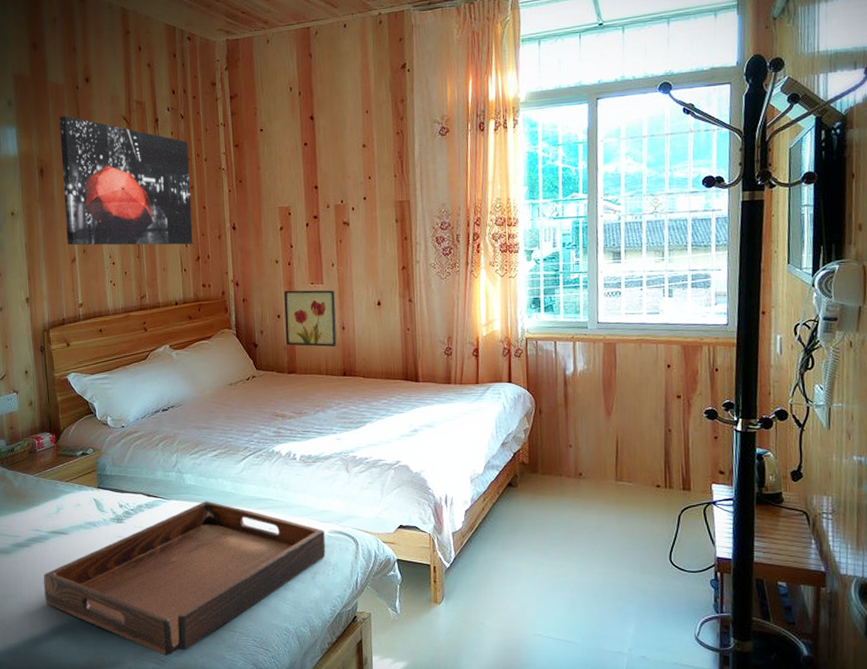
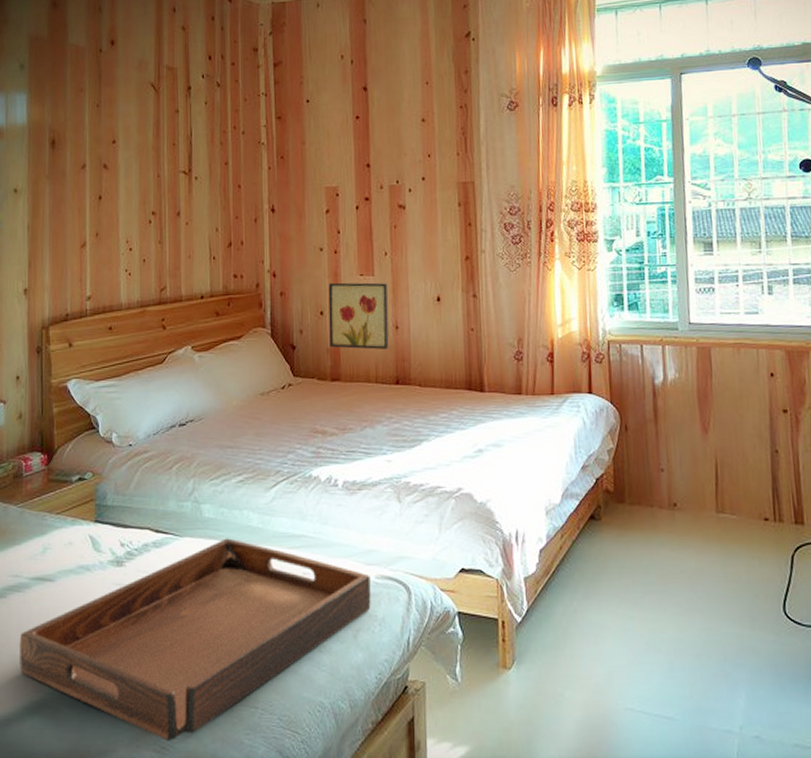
wall art: present [60,115,193,246] -> none [77,81,225,229]

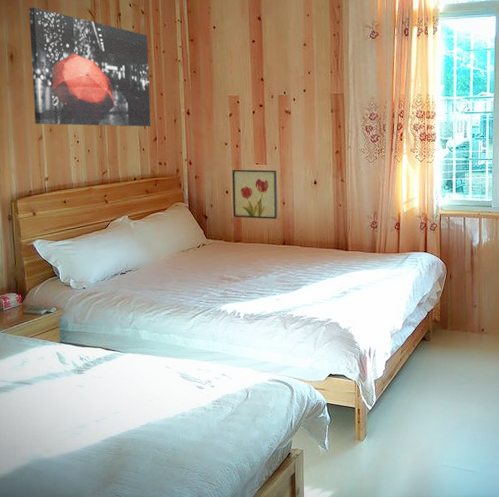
serving tray: present [19,538,371,741] -> none [8,354,265,491]
wall art: none [77,81,225,229] -> present [29,7,151,127]

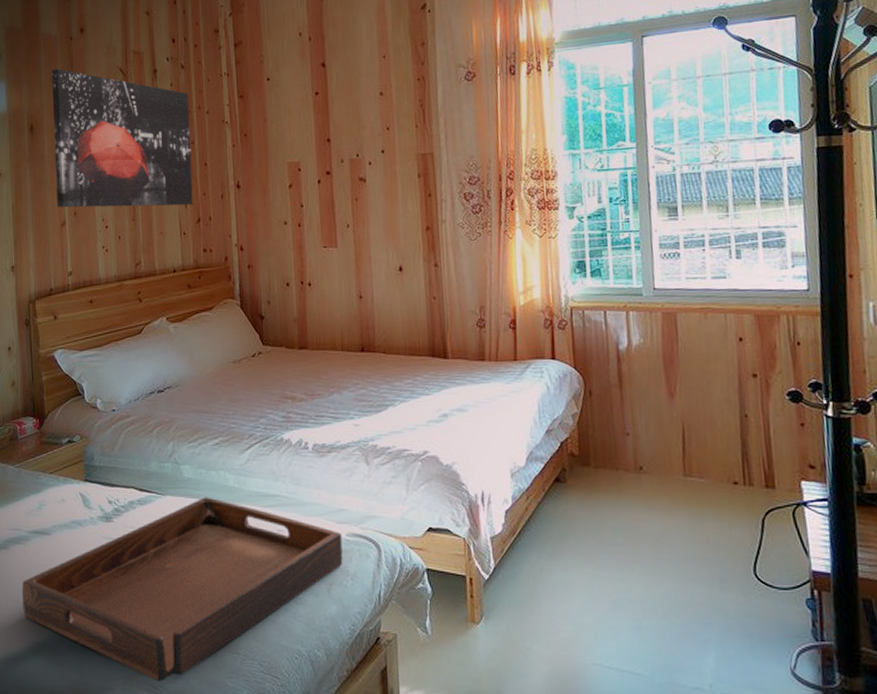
serving tray: none [8,354,265,491] -> present [21,497,343,682]
wall art: present [232,169,278,219] -> none [293,254,353,319]

